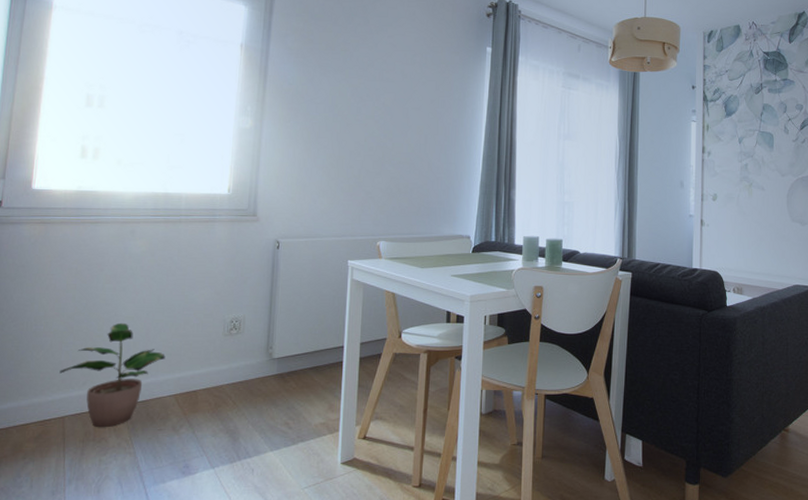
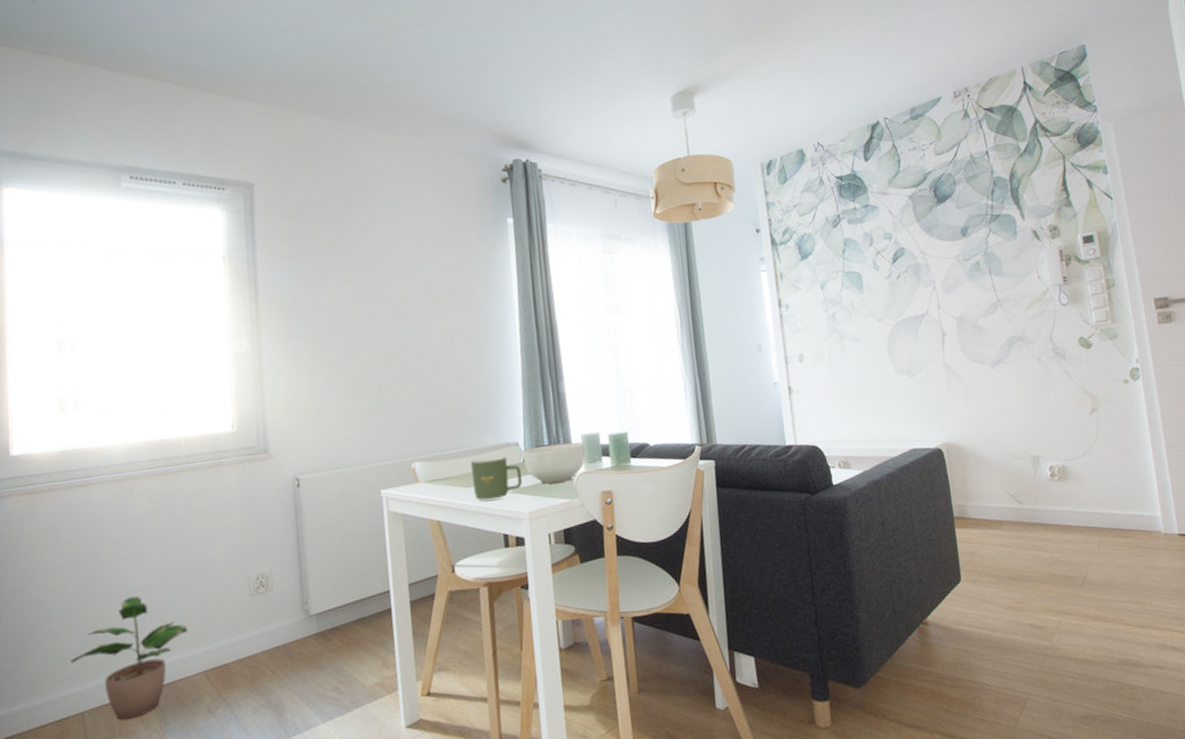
mug: none [426,245,469,282] -> present [470,456,522,502]
bowl: none [471,241,526,274] -> present [521,442,586,484]

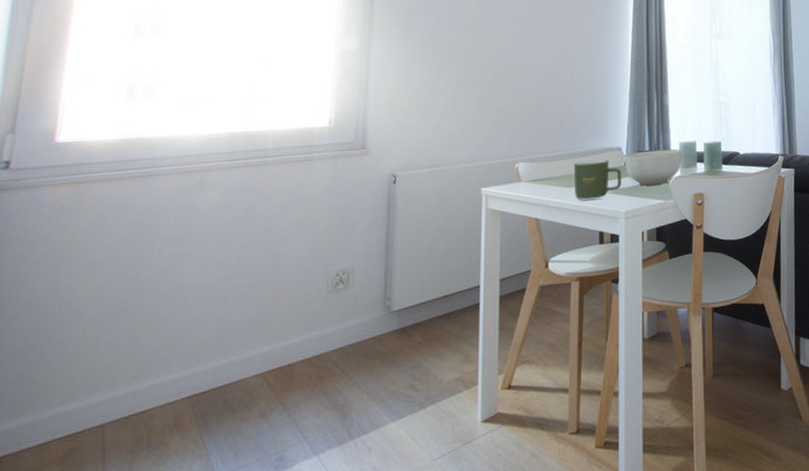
potted plant: present [71,595,188,720] -> none [97,294,249,431]

